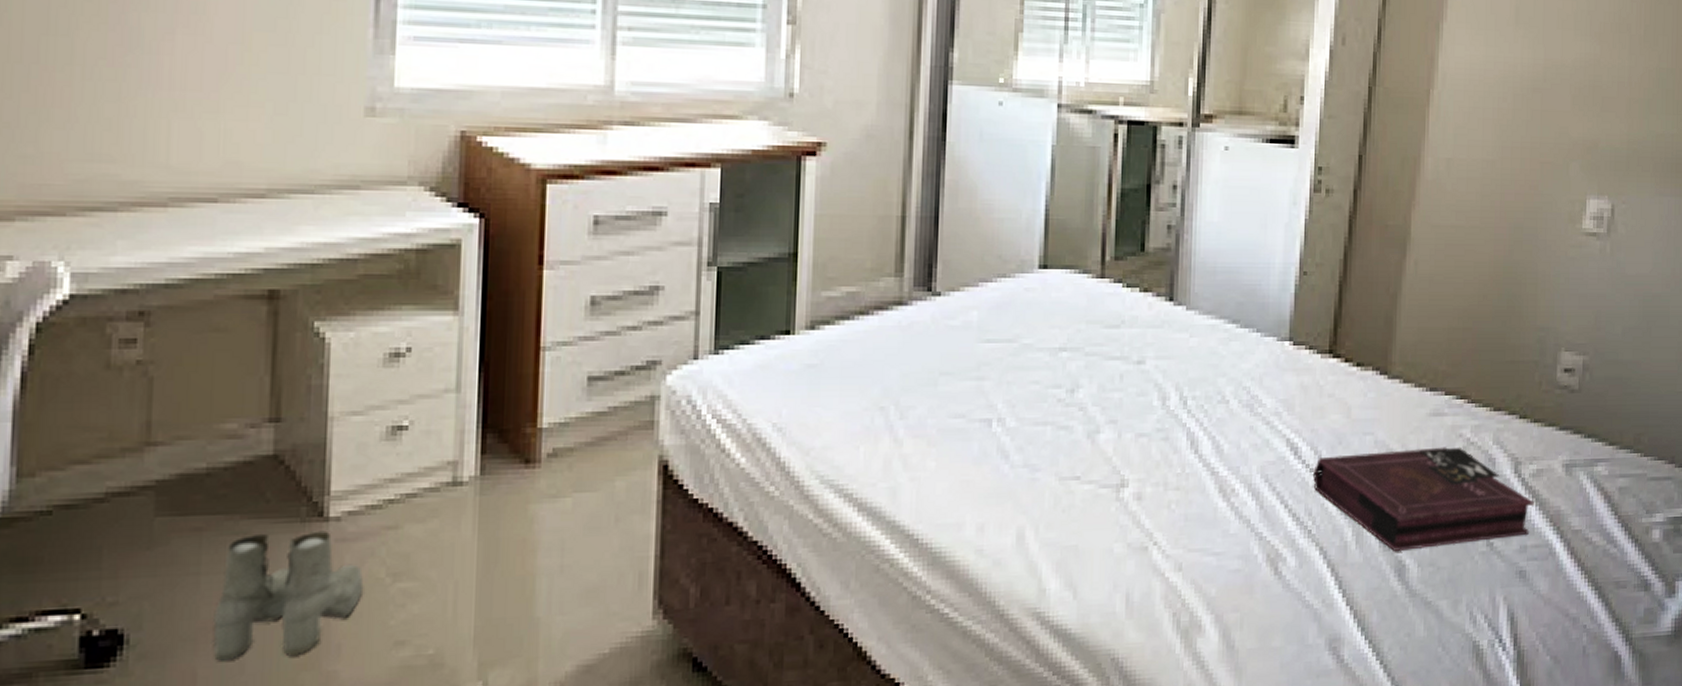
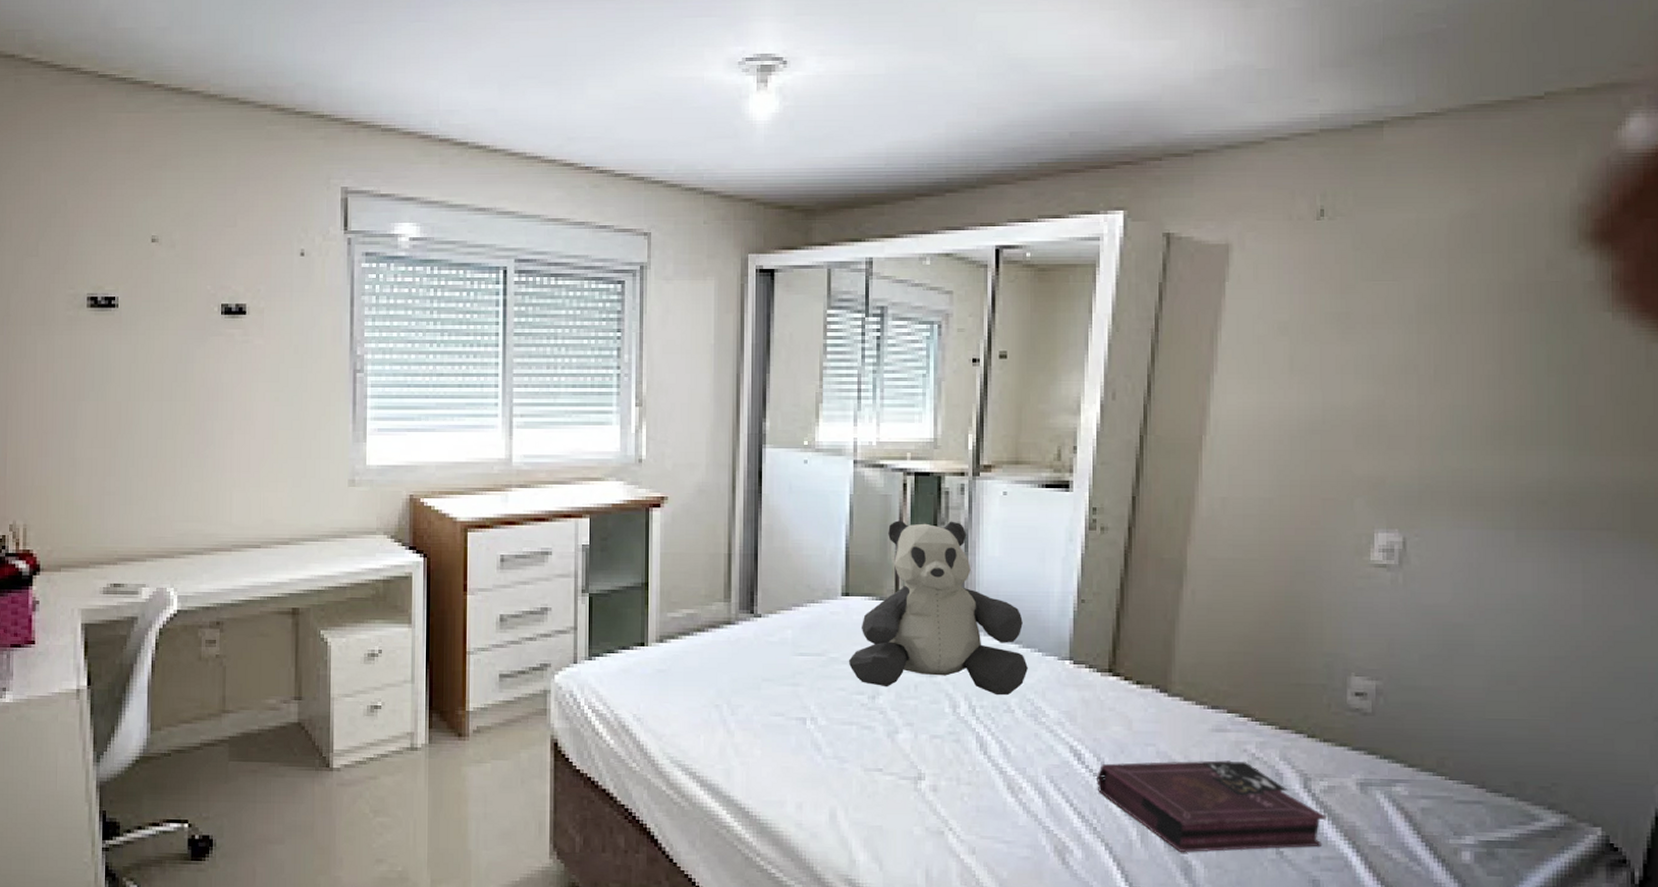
boots: present [213,530,364,661] -> none [265,776,356,863]
teddy bear: none [1044,178,1245,384] -> present [848,520,1028,696]

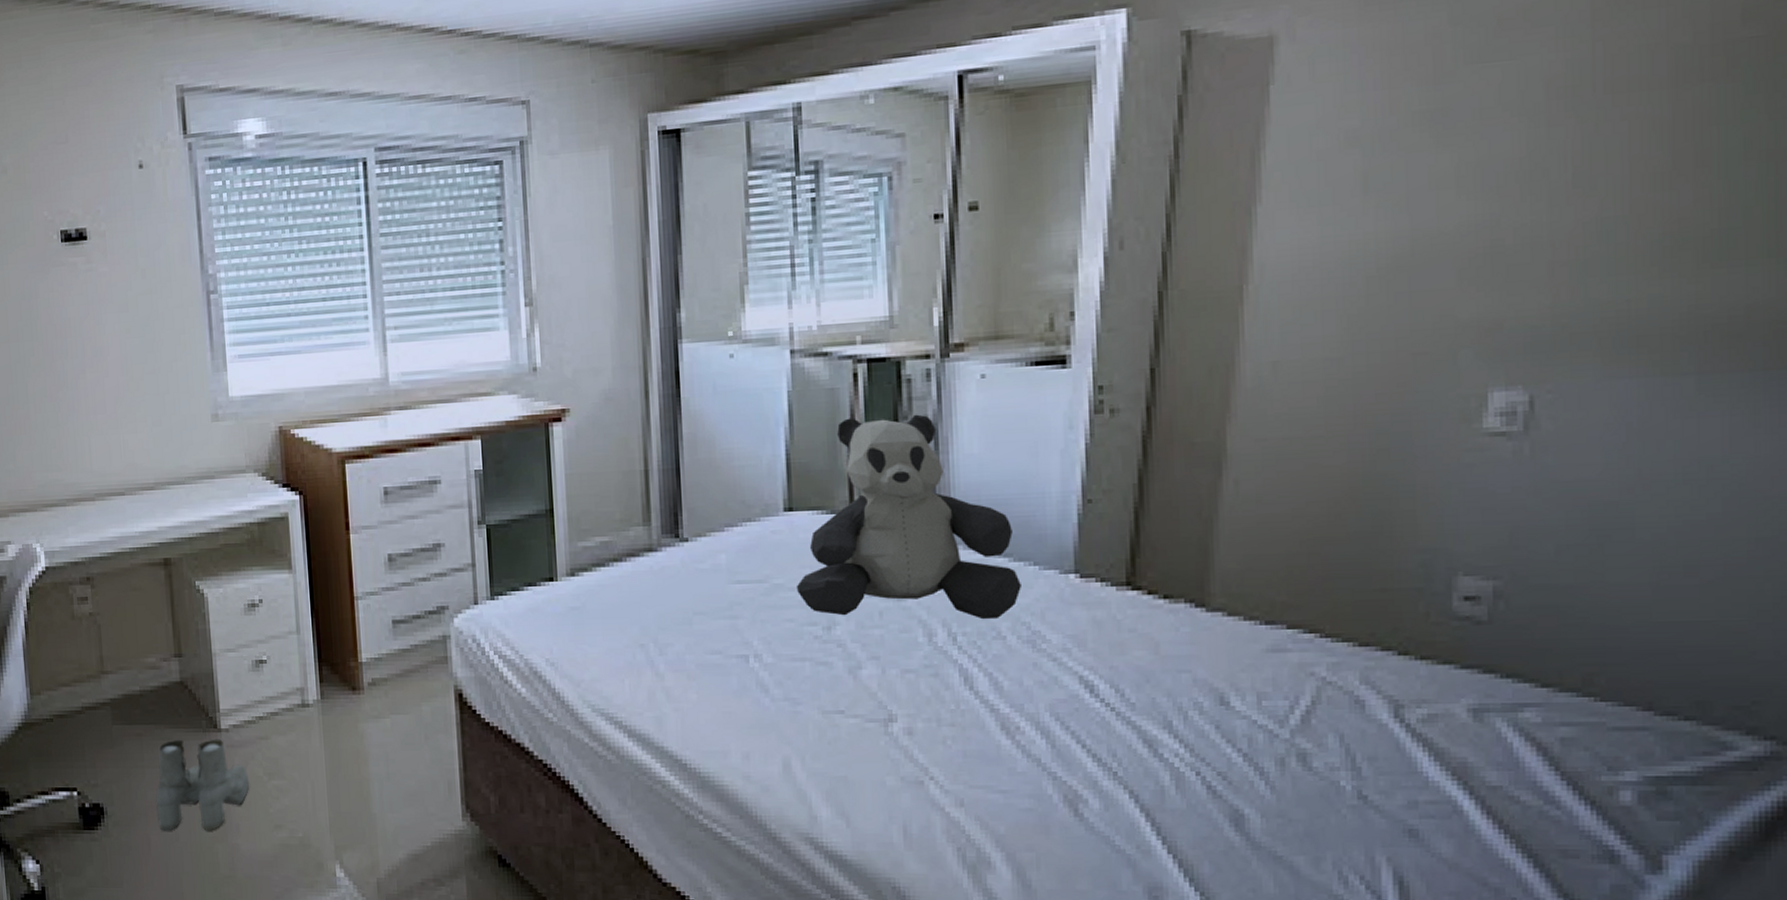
boots: none [265,776,356,863] -> present [155,739,250,831]
book: present [1097,760,1326,853] -> none [1115,687,1426,800]

